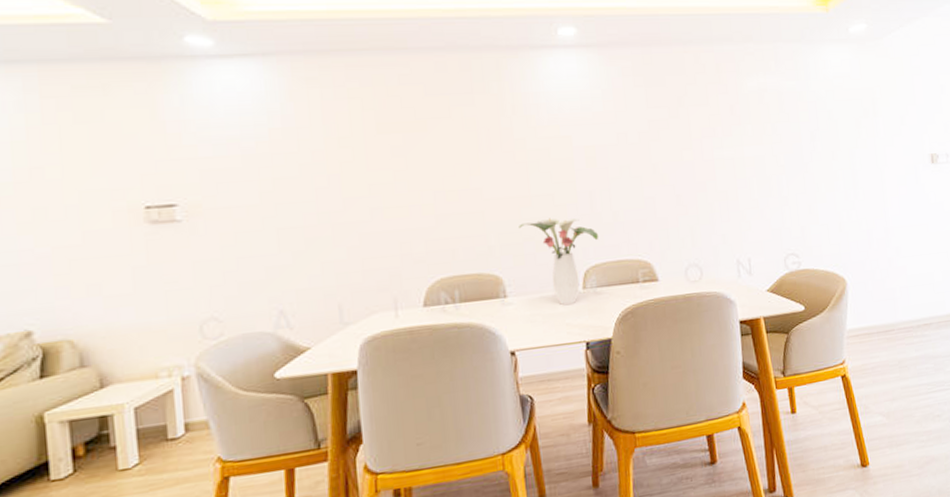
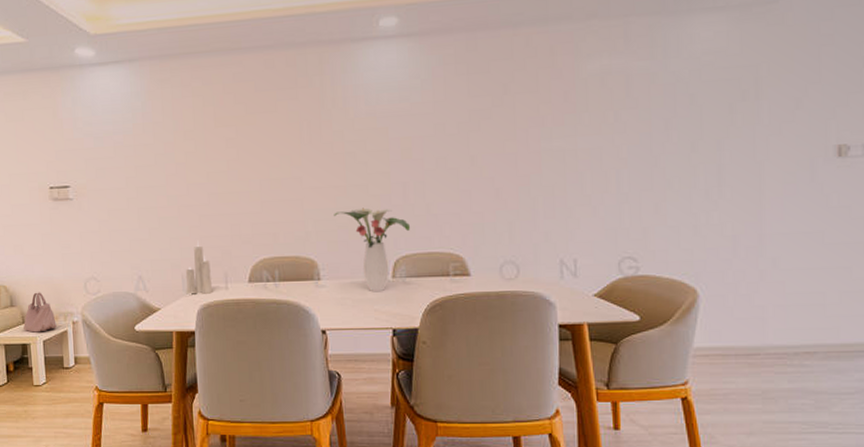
handbag: none [102,343,156,399] -> present [23,292,57,333]
candle: none [342,262,380,328] -> present [185,240,213,295]

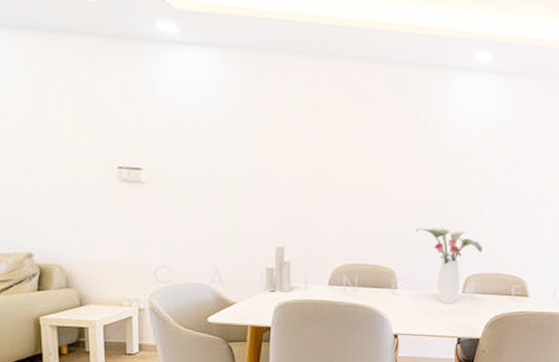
handbag: present [23,292,57,333] -> none [81,275,120,317]

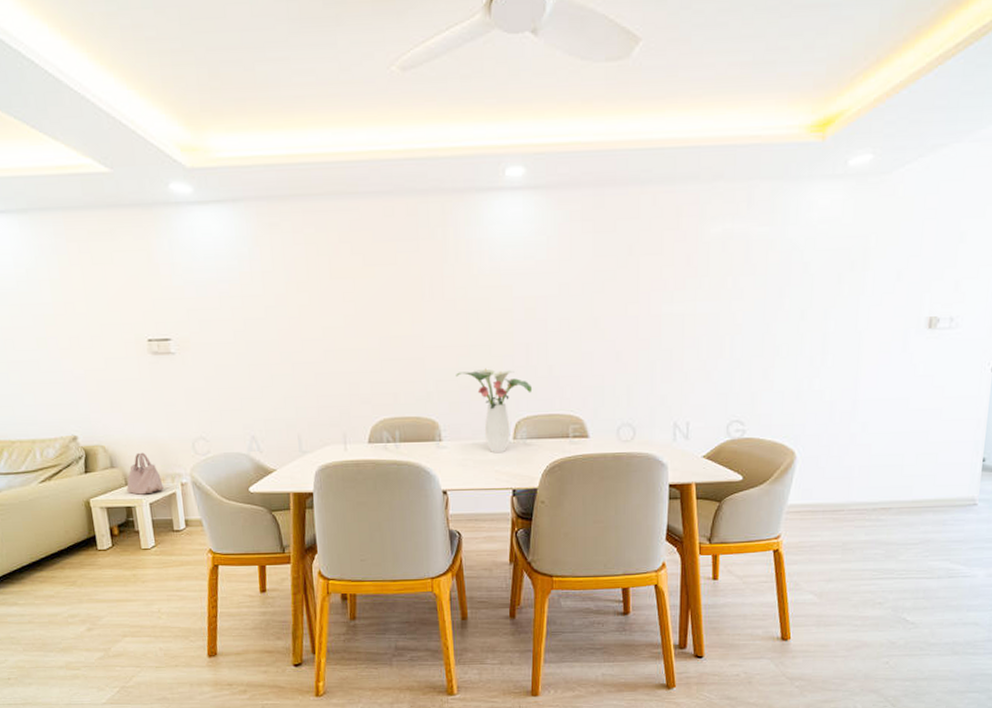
handbag: none [81,275,120,317] -> present [126,452,164,495]
candle: present [264,240,292,293] -> none [301,399,331,455]

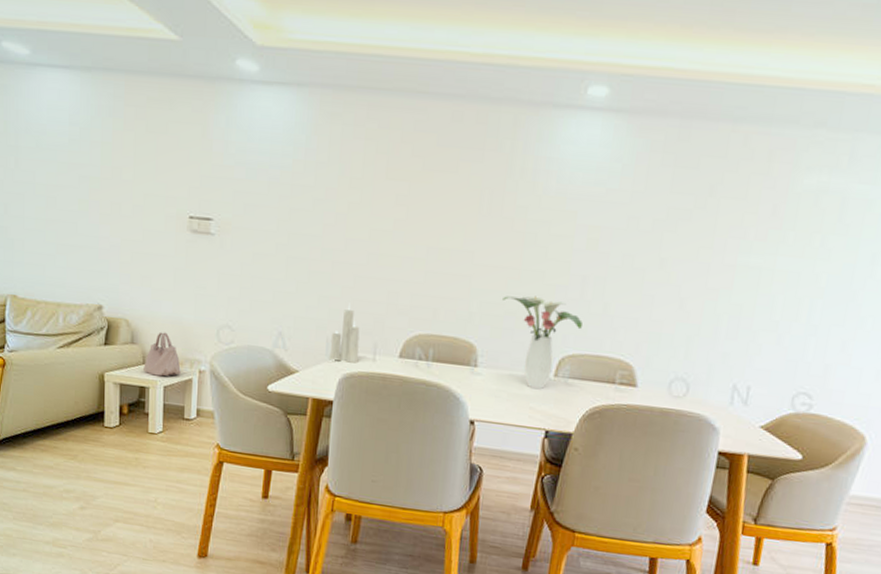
candle: none [301,399,331,455] -> present [329,303,360,364]

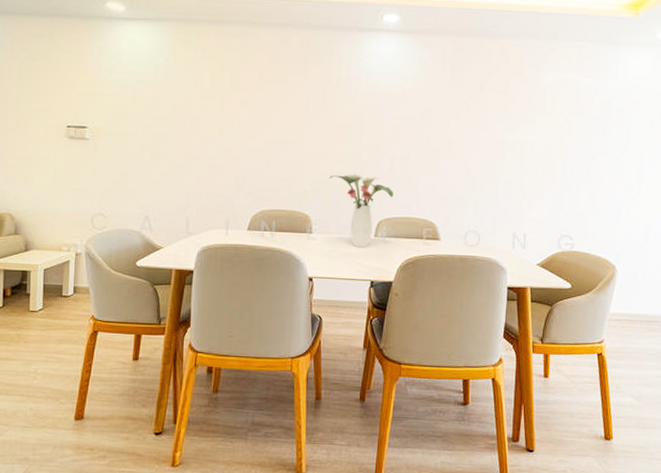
handbag: present [143,331,181,377] -> none [26,222,59,261]
candle: present [329,303,360,364] -> none [189,188,214,238]

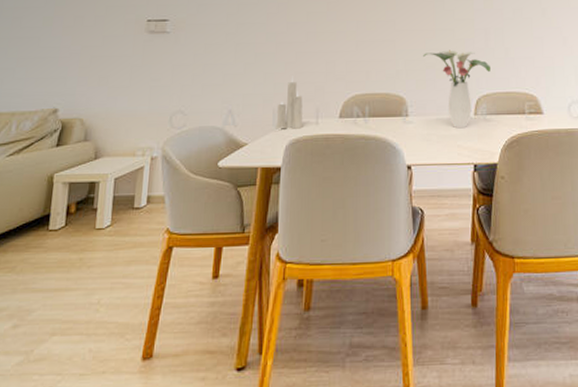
candle: none [189,188,214,238] -> present [276,76,303,129]

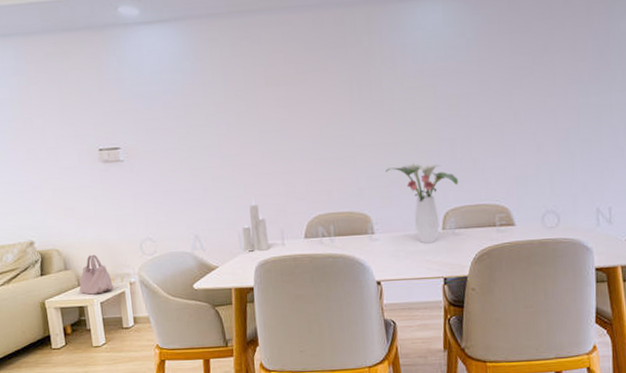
handbag: none [95,125,133,169] -> present [79,254,114,295]

